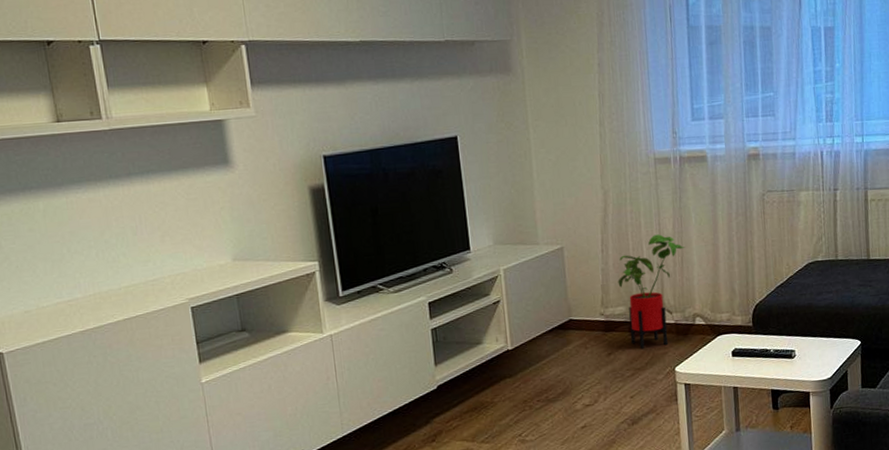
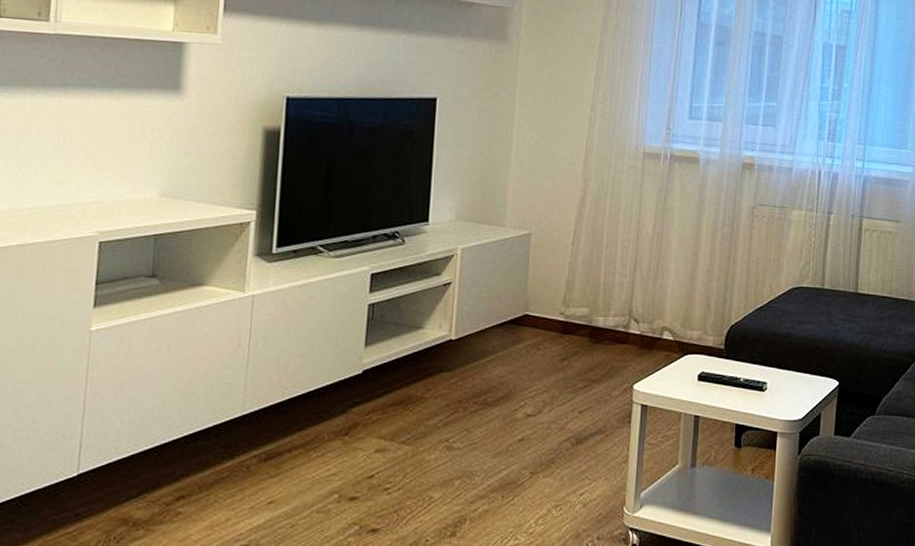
house plant: present [618,234,685,349] -> none [584,234,663,358]

